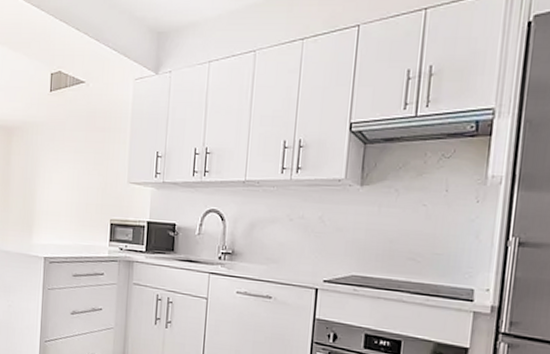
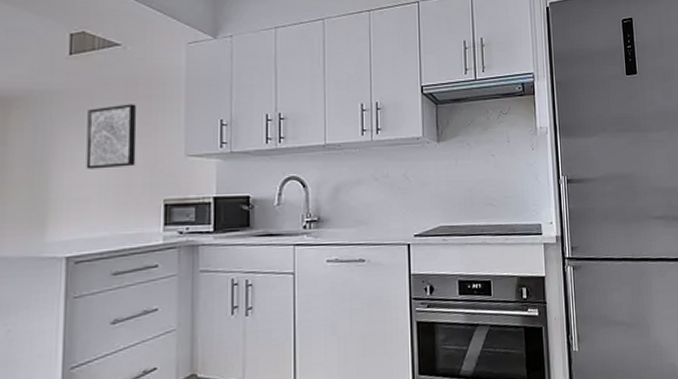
wall art: none [58,135,94,190] -> present [86,104,137,169]

